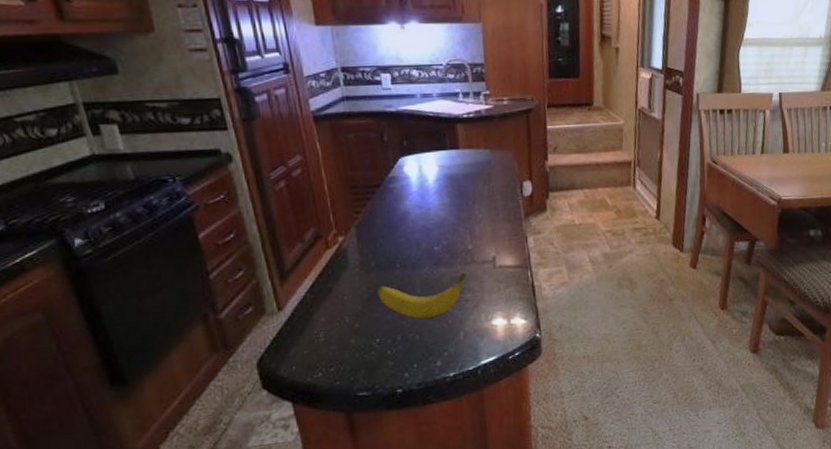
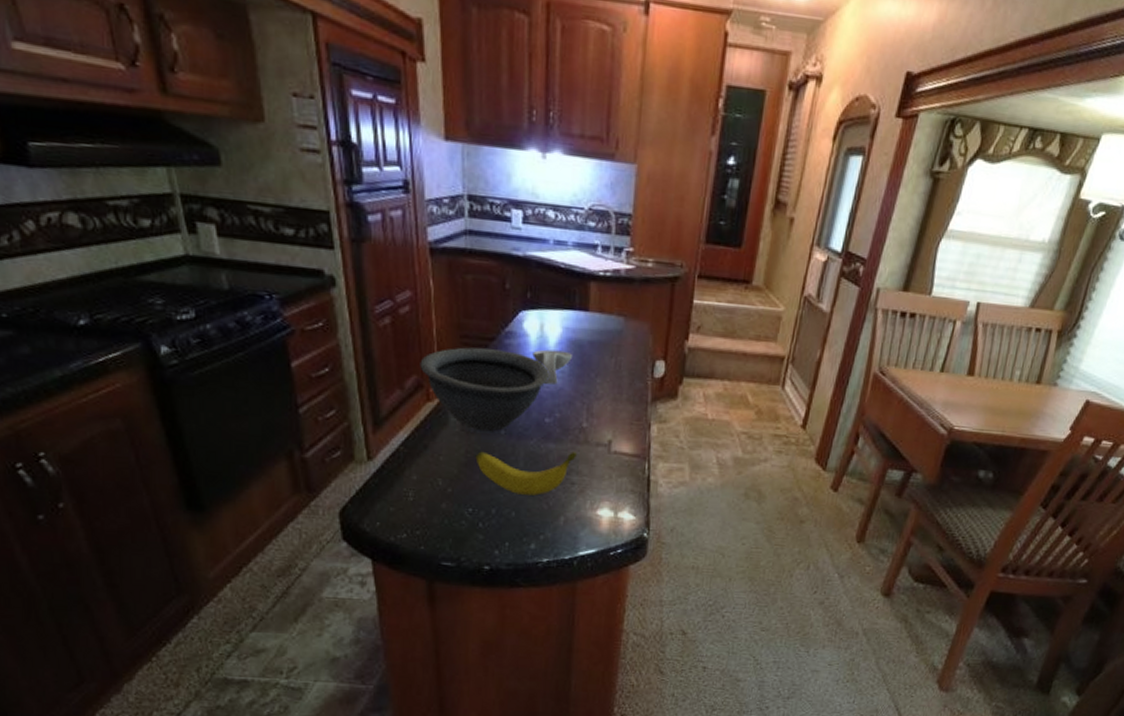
bowl: none [316,193,432,268] -> present [420,347,549,432]
spoon rest: none [415,186,450,217] -> present [532,349,572,385]

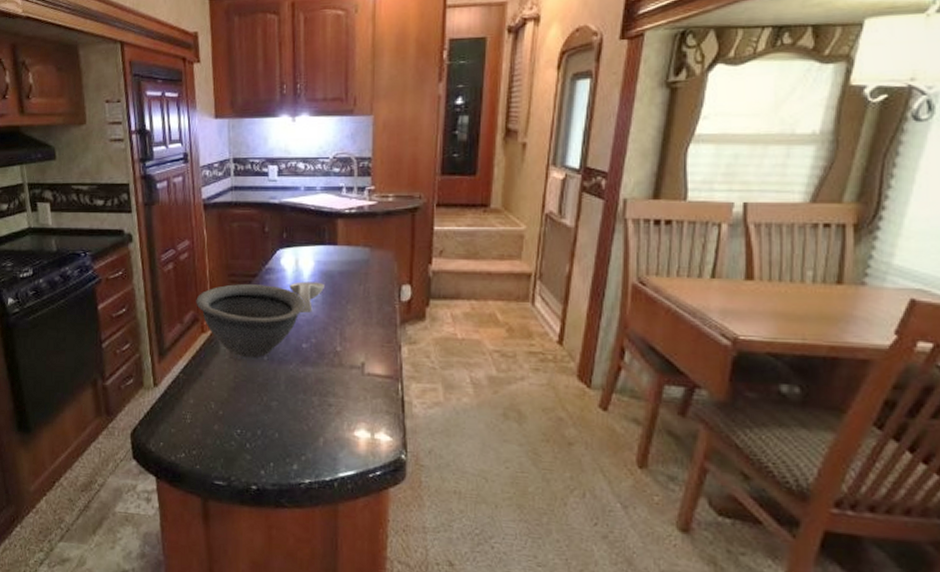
banana: present [475,451,577,496] -> none [242,374,332,417]

